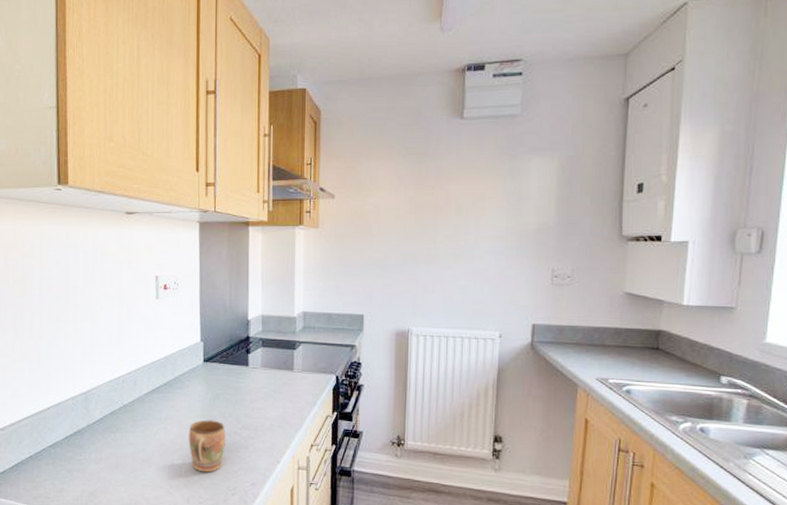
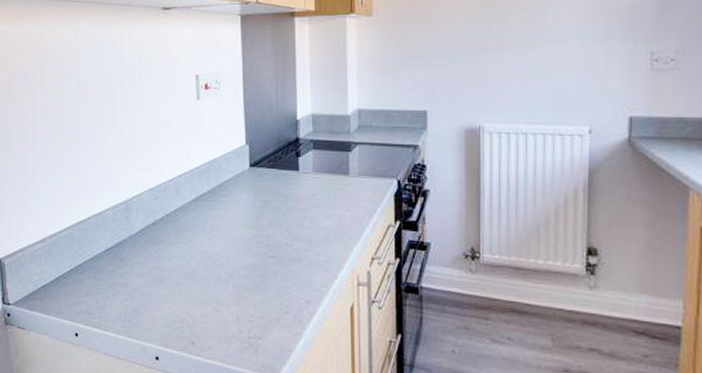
mug: present [188,420,227,473] -> none [236,230,277,288]

